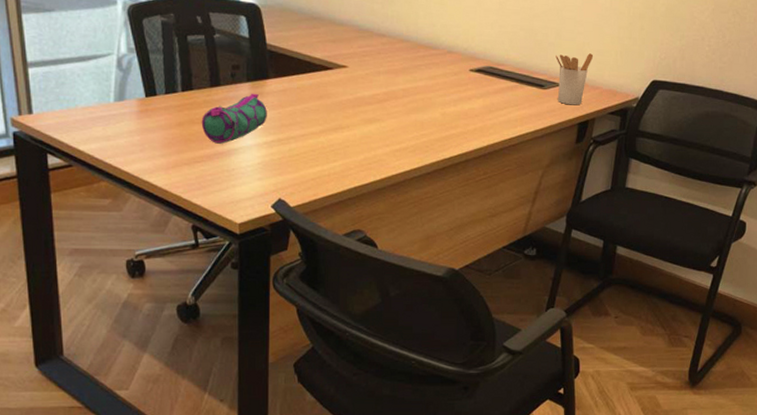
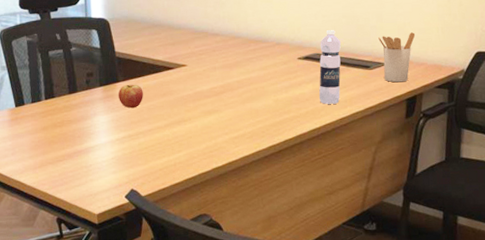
pencil case: present [201,93,267,144] -> none [62,96,118,143]
fruit: none [268,82,297,110] -> present [118,84,143,109]
water bottle: none [489,42,516,122] -> present [319,30,341,104]

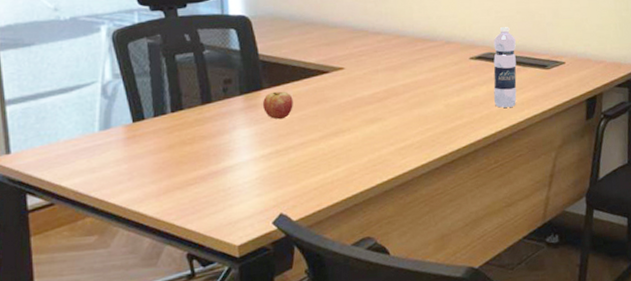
utensil holder: present [378,32,416,83] -> none [555,29,593,82]

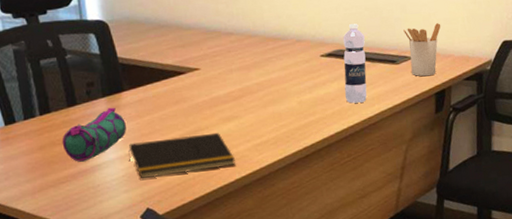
pencil case: none [193,106,263,163] -> present [62,107,126,162]
fruit: present [263,91,293,120] -> none [125,92,154,120]
notepad: none [263,134,377,181] -> present [128,132,235,178]
utensil holder: none [555,29,593,82] -> present [403,23,441,77]

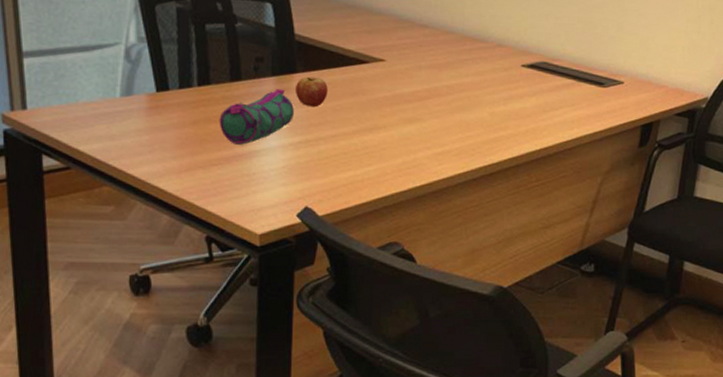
fruit: none [125,92,154,120] -> present [296,76,328,108]
notepad: present [128,132,235,178] -> none [291,132,411,174]
water bottle: present [343,24,367,104] -> none [543,35,573,124]
utensil holder: present [403,23,441,77] -> none [617,48,659,106]

